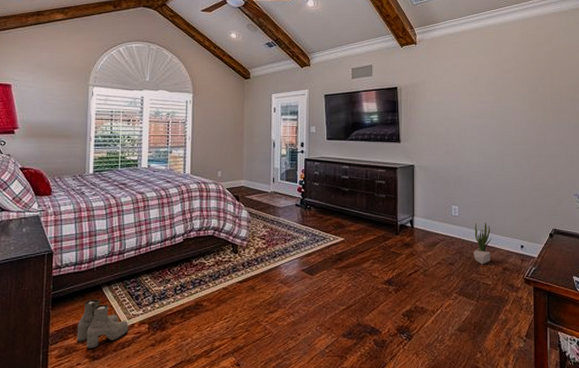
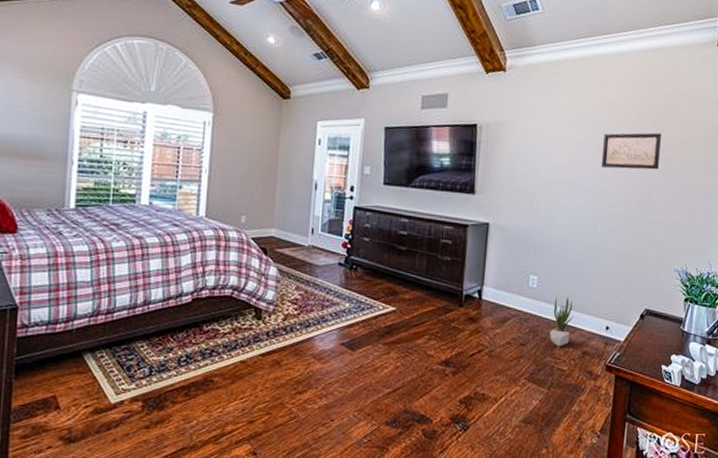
boots: present [76,299,128,349] -> none [47,368,116,429]
wall art: none [502,83,550,114] -> present [602,132,661,170]

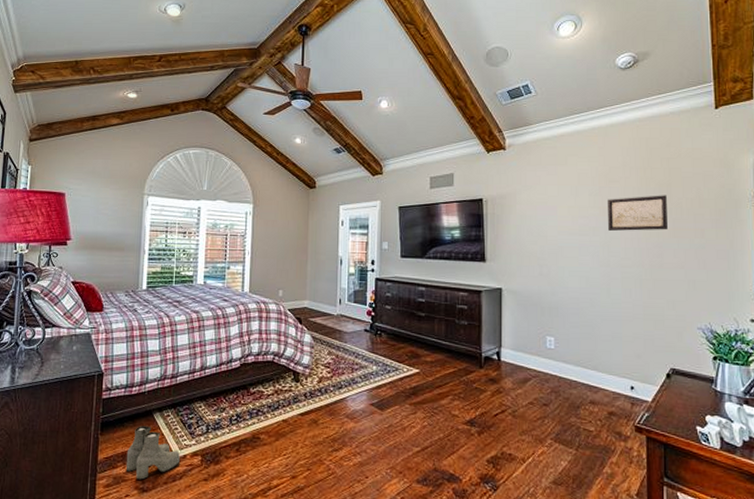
boots: none [47,368,116,429] -> present [125,426,180,480]
potted plant: present [550,297,573,347] -> none [573,357,595,407]

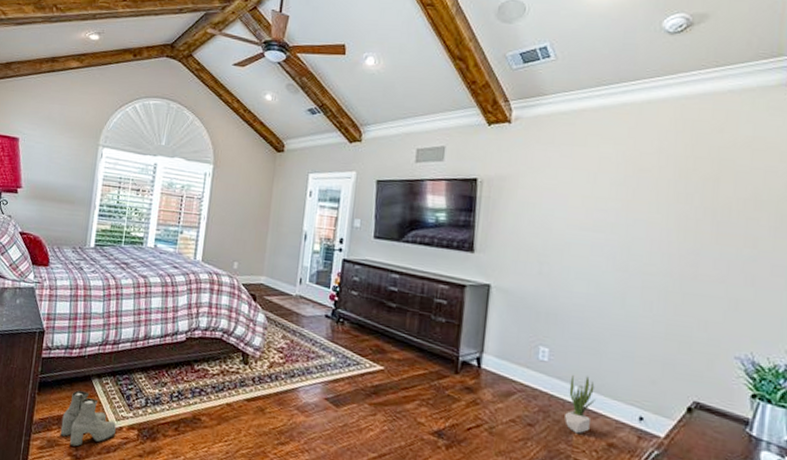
potted plant: none [573,357,595,407] -> present [565,375,595,434]
wall art: present [608,195,668,231] -> none [631,190,712,235]

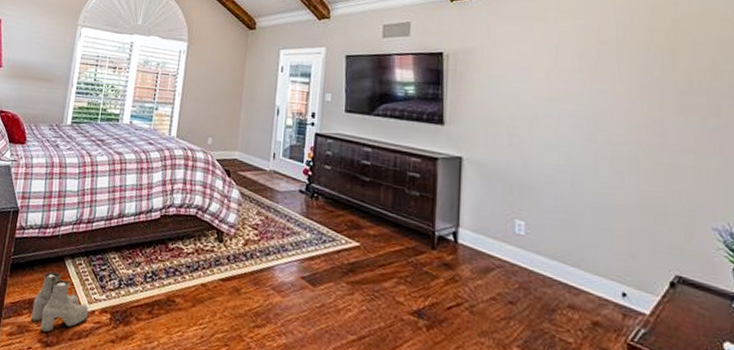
potted plant: present [565,375,595,434] -> none [546,250,576,312]

